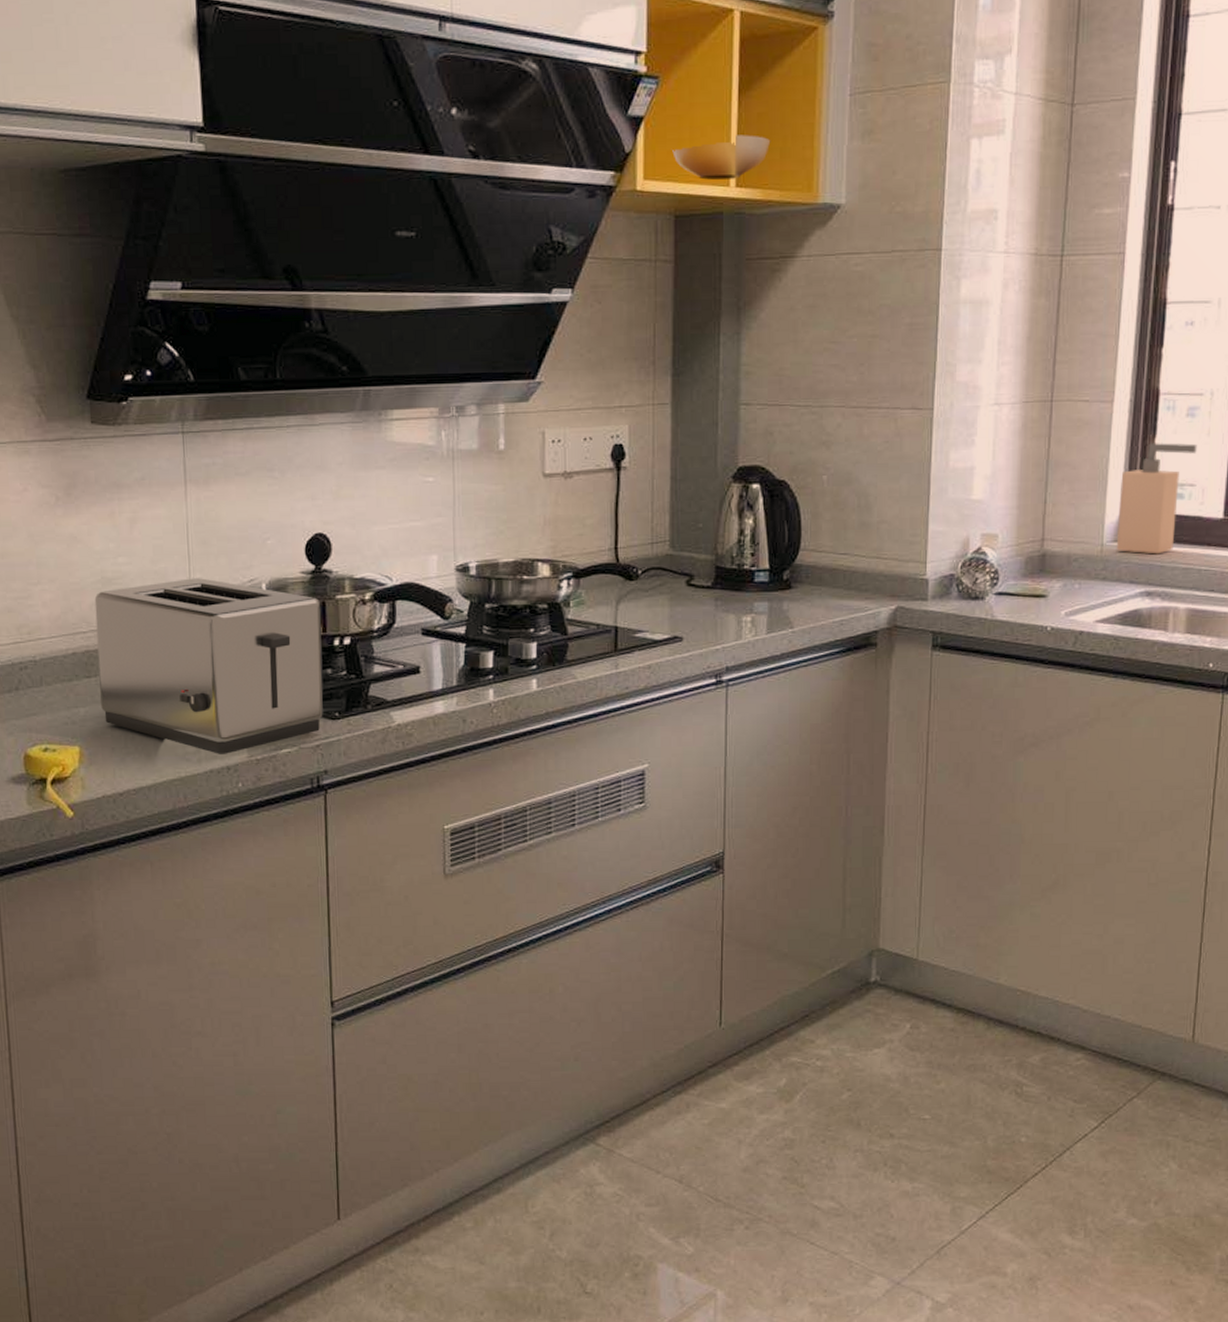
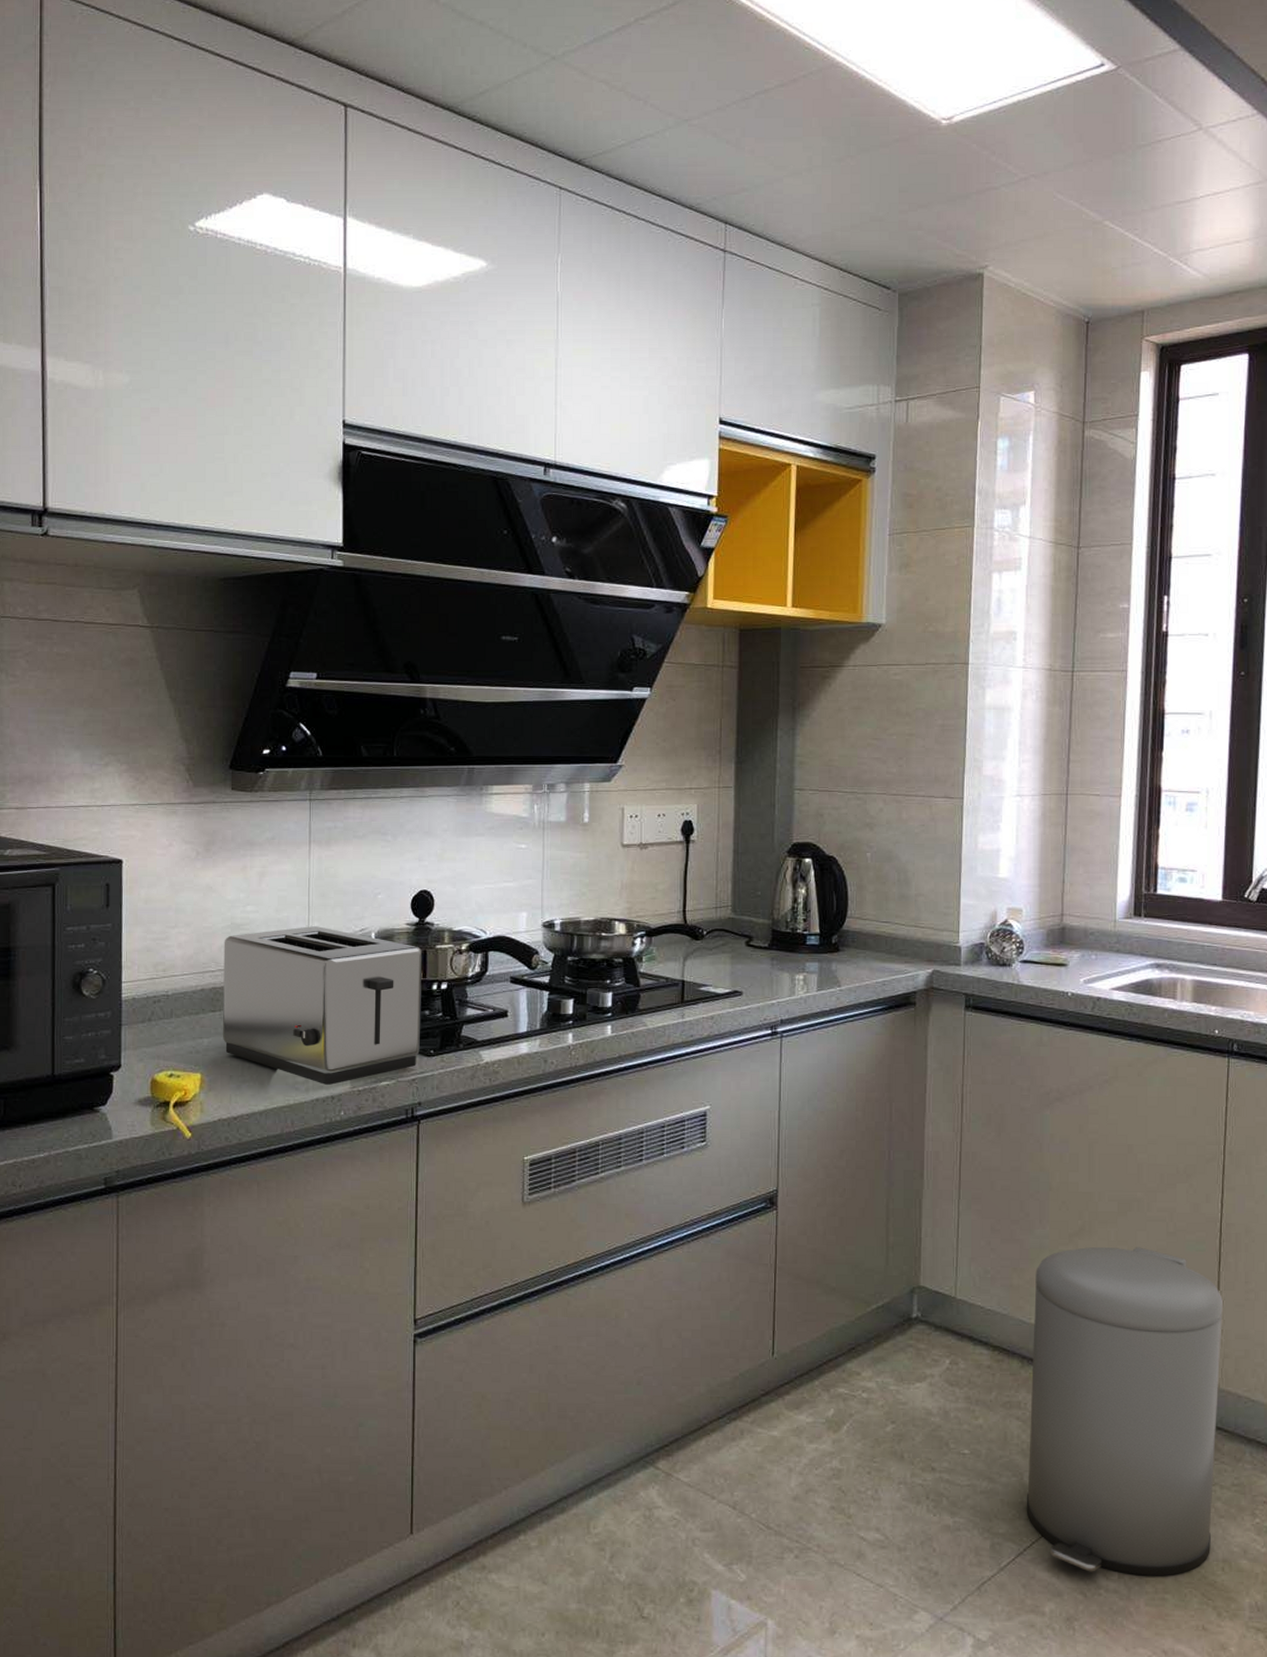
bowl: present [672,135,771,181] -> none [738,565,822,602]
pedal bin: none [989,900,1207,1234] -> present [1026,1247,1224,1576]
soap dispenser: present [1116,443,1197,554] -> none [1127,833,1196,931]

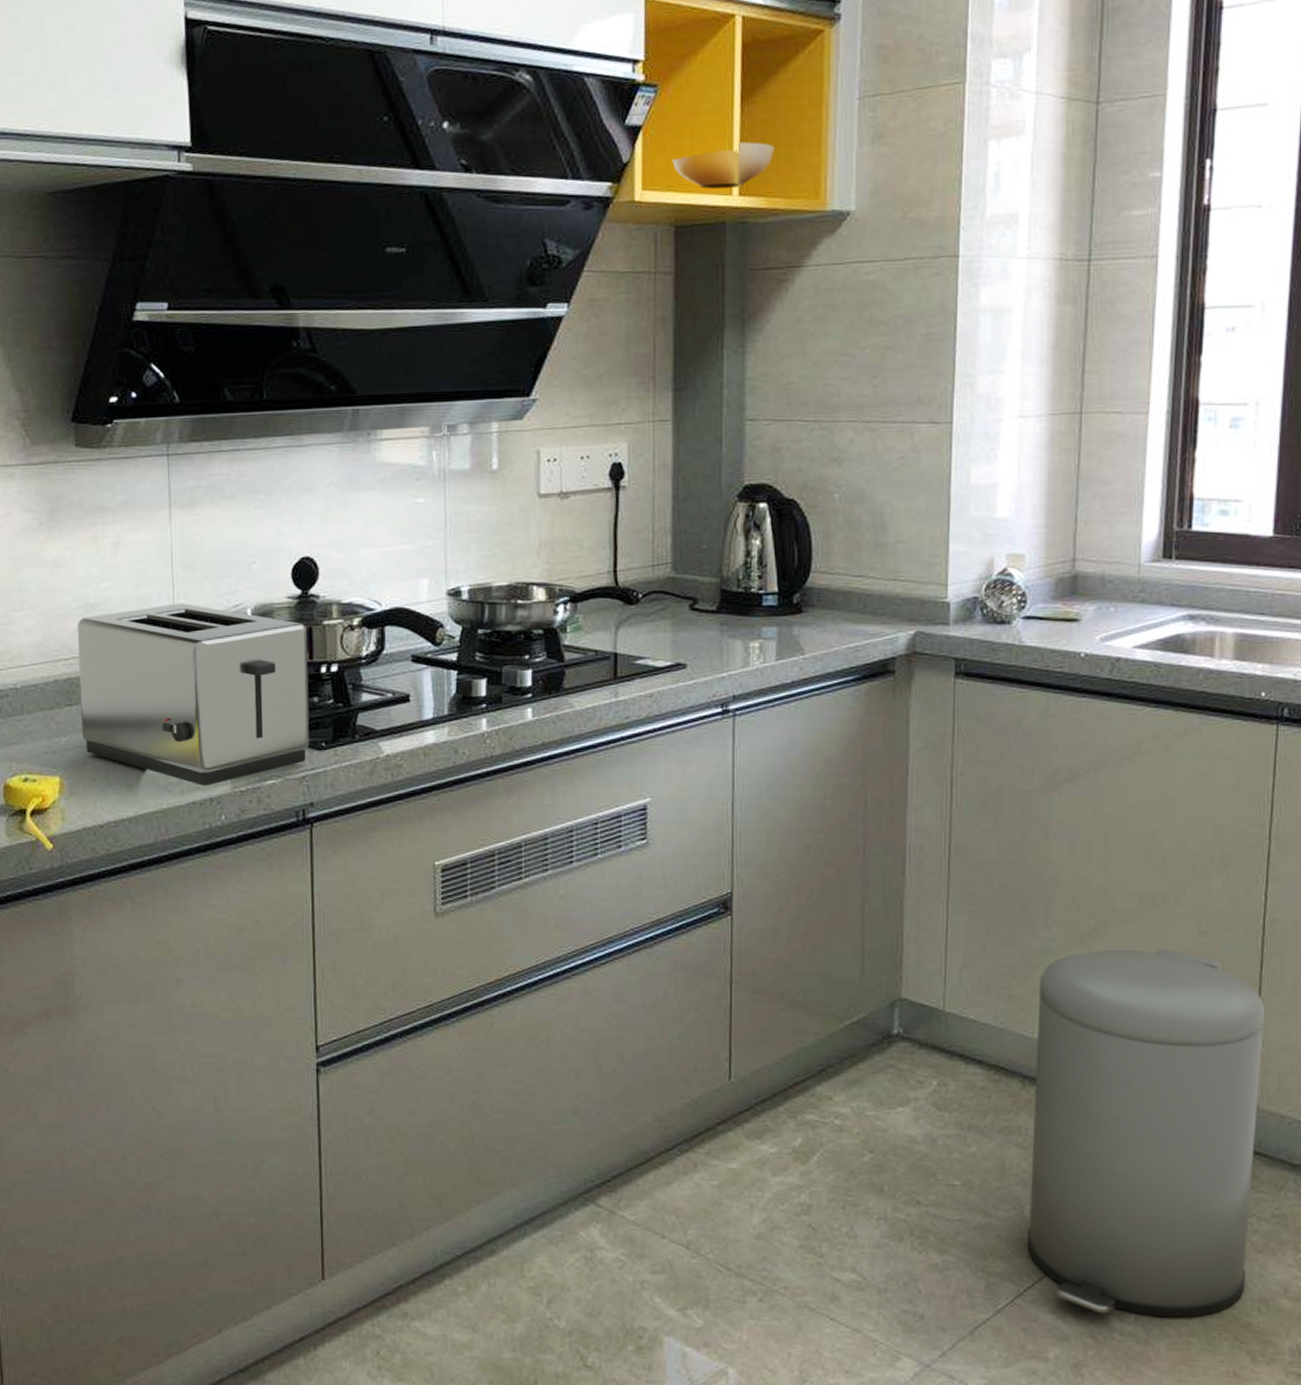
bowl: none [738,565,822,602] -> present [672,142,776,190]

